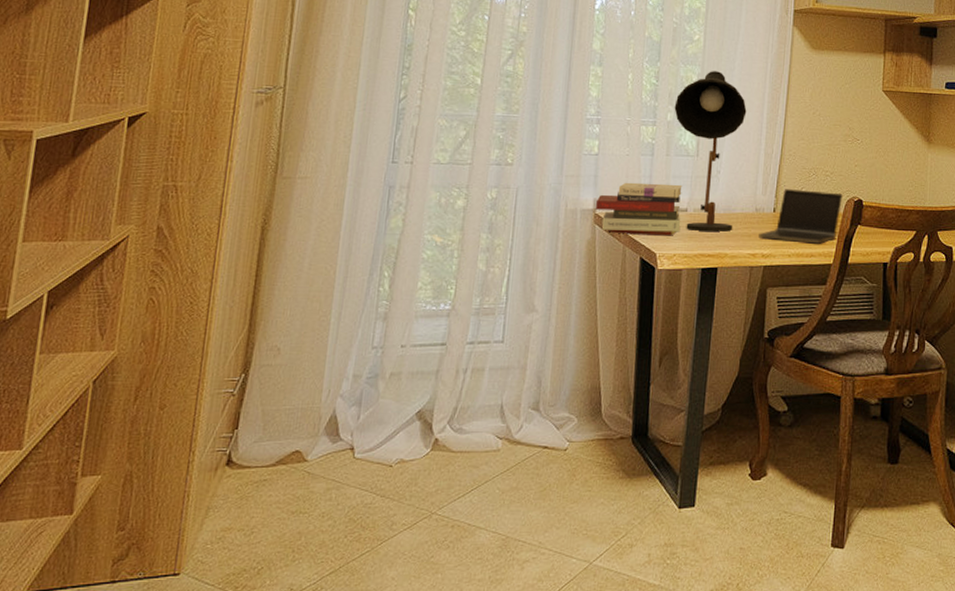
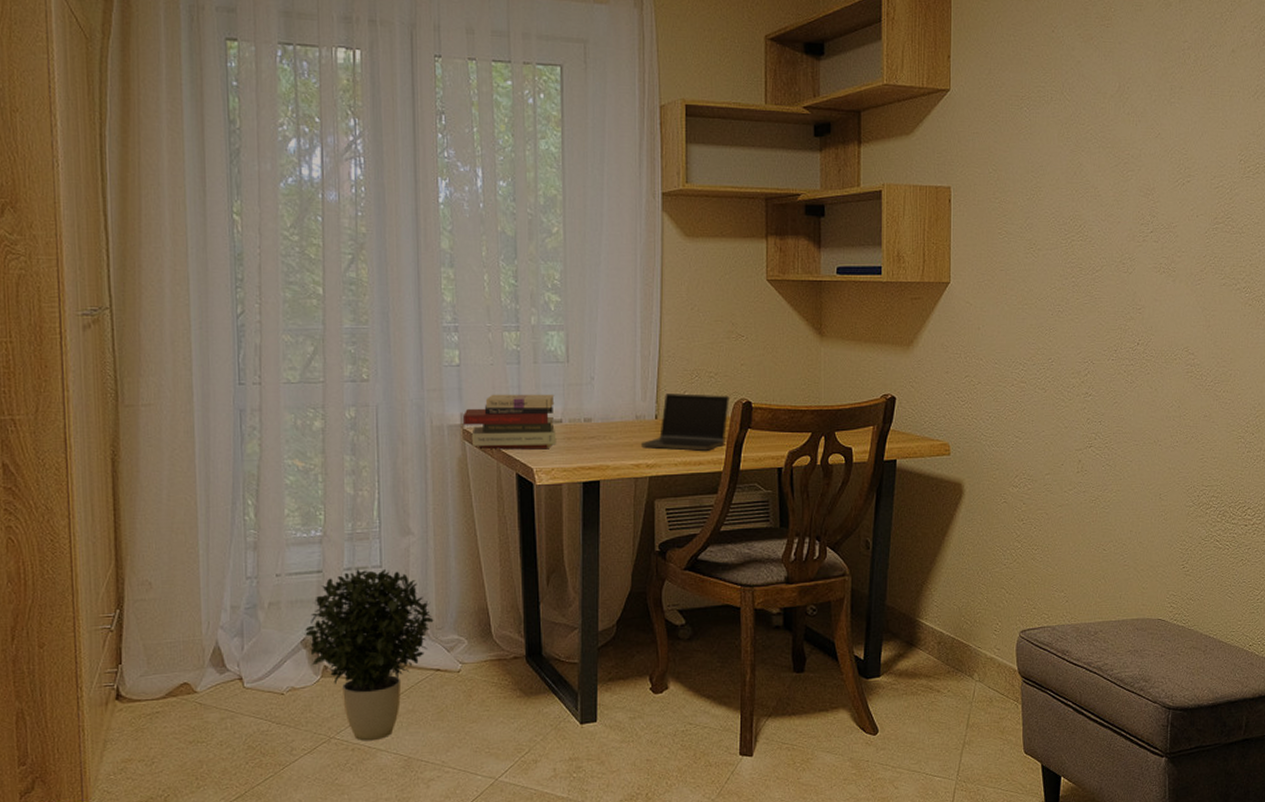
potted plant: none [421,343,547,518] -> present [305,569,434,741]
desk lamp: present [674,71,747,232] -> none [537,267,618,442]

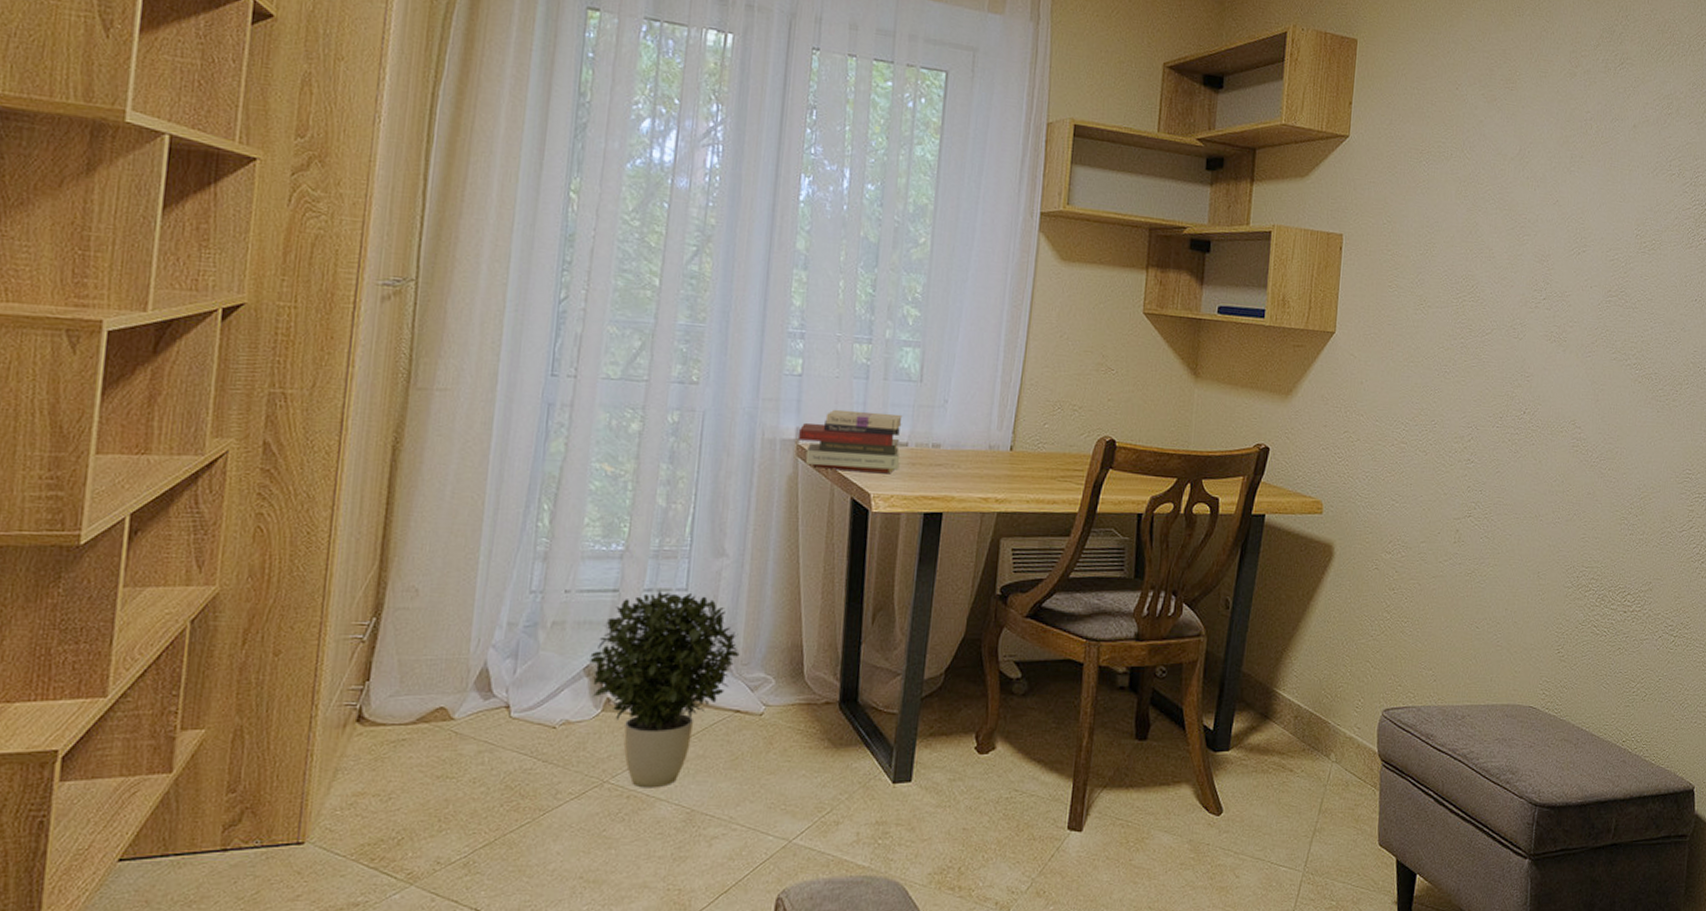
laptop computer: present [640,393,729,451] -> none [990,424,1093,489]

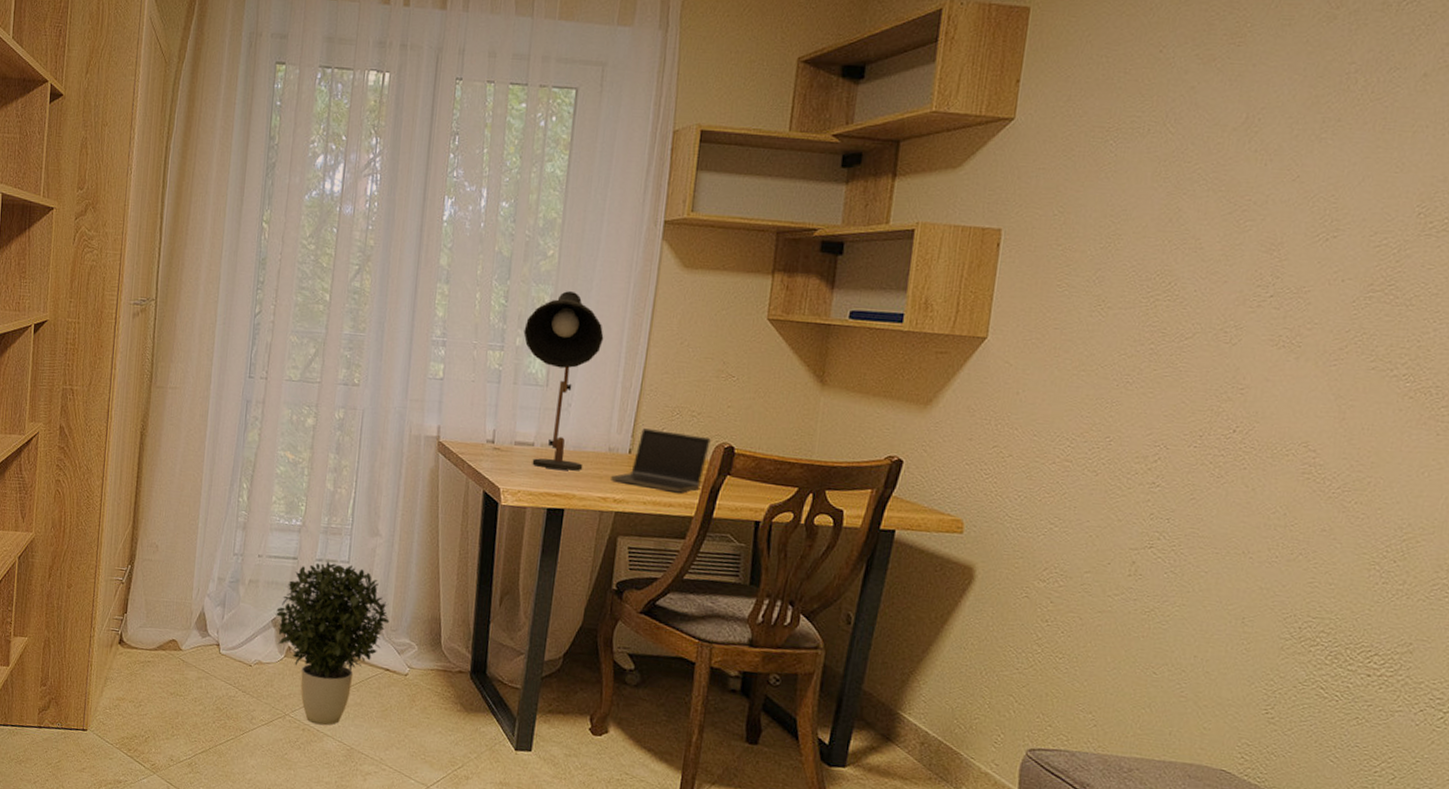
books: present [797,409,903,474] -> none [439,410,530,471]
desk lamp: none [894,281,981,471] -> present [523,291,604,471]
laptop computer: none [990,424,1093,489] -> present [609,428,711,493]

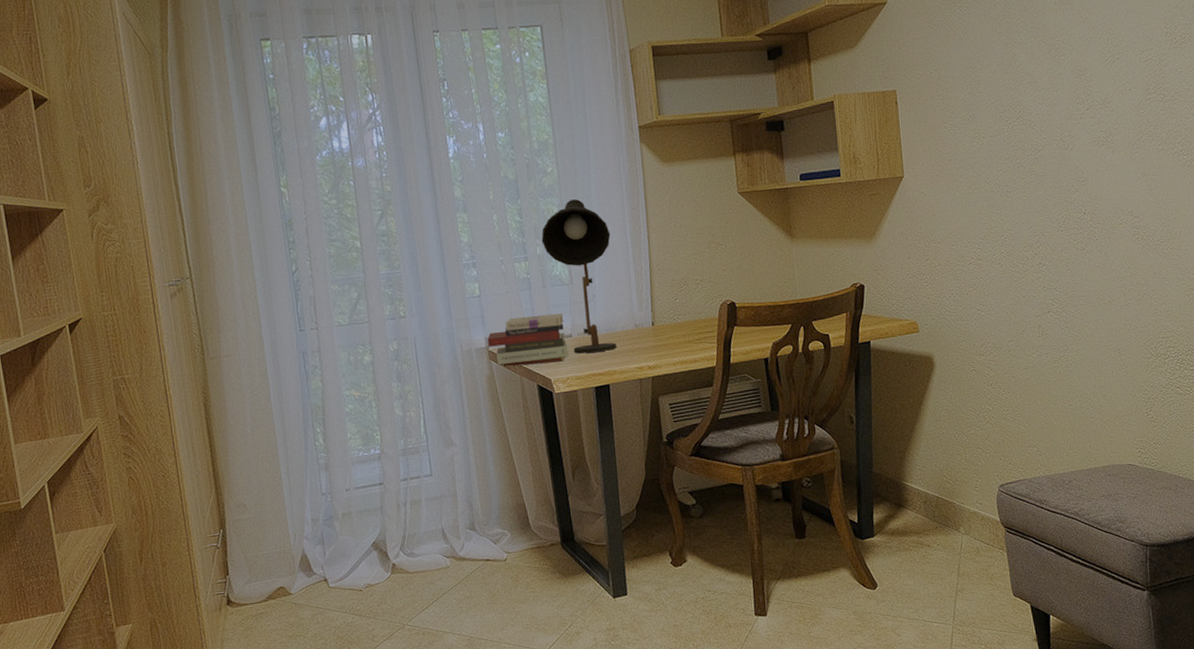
potted plant: present [276,561,390,725] -> none [374,477,480,626]
books: none [439,410,530,471] -> present [487,312,569,366]
laptop computer: present [609,428,711,493] -> none [641,299,716,352]

